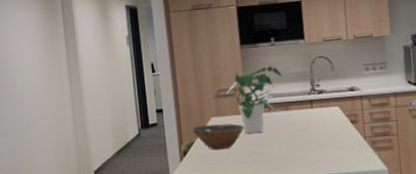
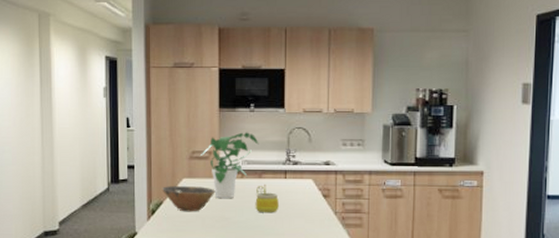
mug: none [284,116,309,145] -> present [255,185,280,213]

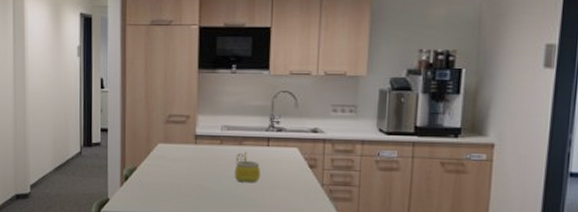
bowl: present [161,186,215,212] -> none [135,151,192,179]
potted plant: present [201,132,259,199] -> none [177,95,241,167]

